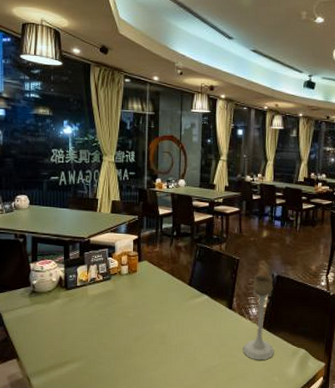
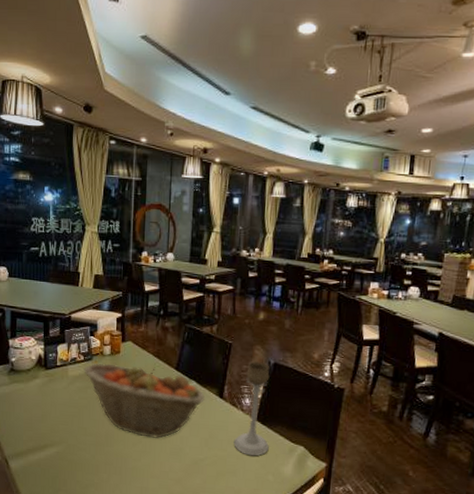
fruit basket: none [102,282,217,349] -> present [83,363,206,438]

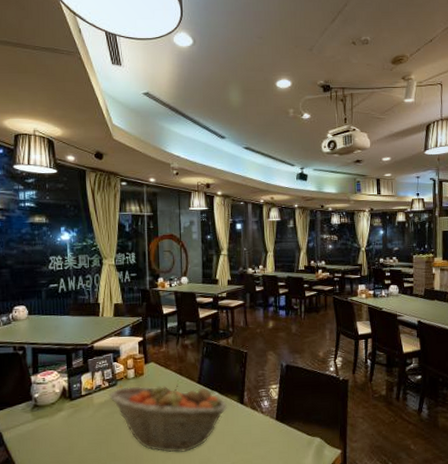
candle holder: present [234,361,270,456] -> none [257,366,289,455]

